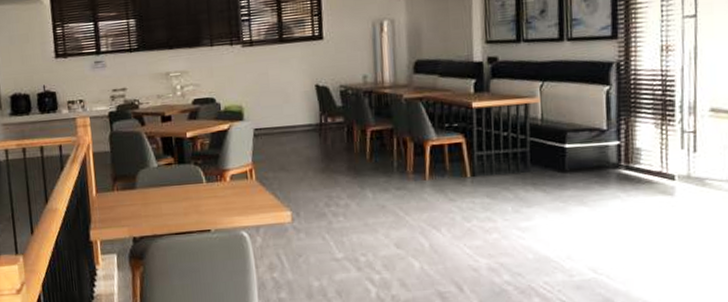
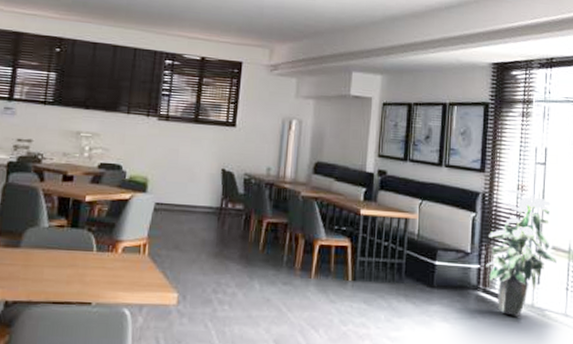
indoor plant: none [627,51,717,190] -> present [486,189,557,316]

